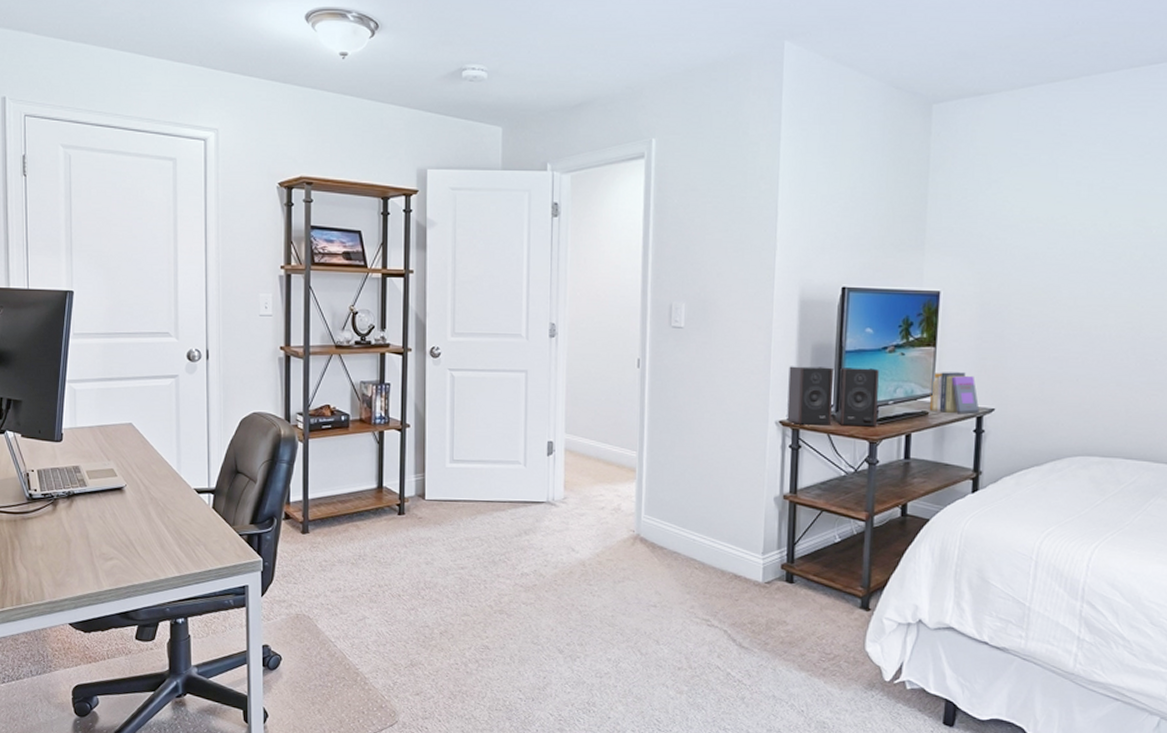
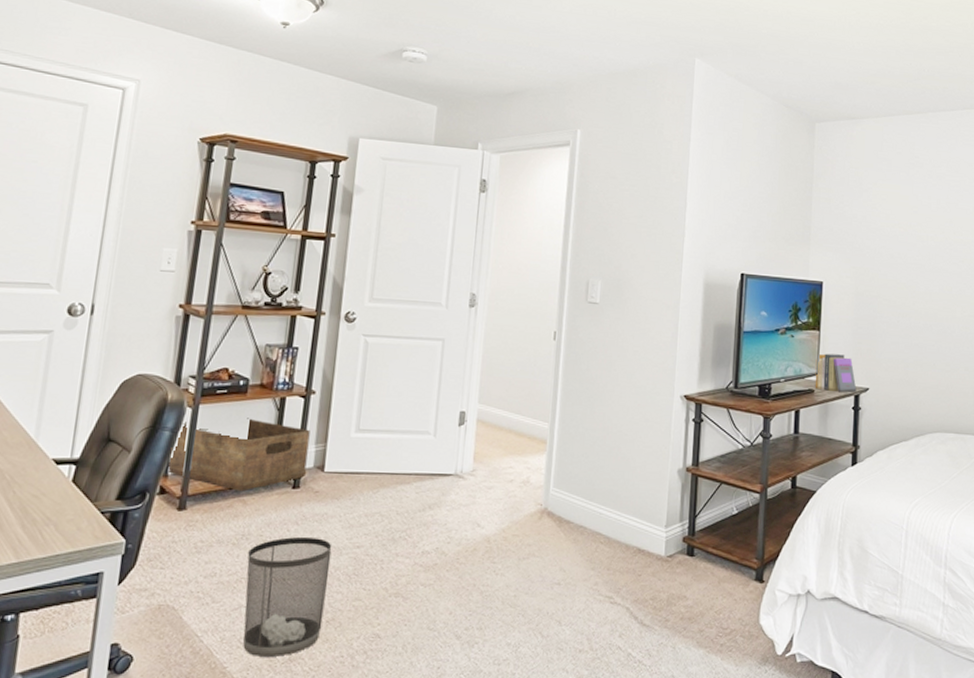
storage basket: none [289,452,409,517] -> present [168,419,310,492]
waste bin: none [365,557,439,662] -> present [242,536,332,657]
speaker: present [787,366,879,427] -> none [691,343,772,403]

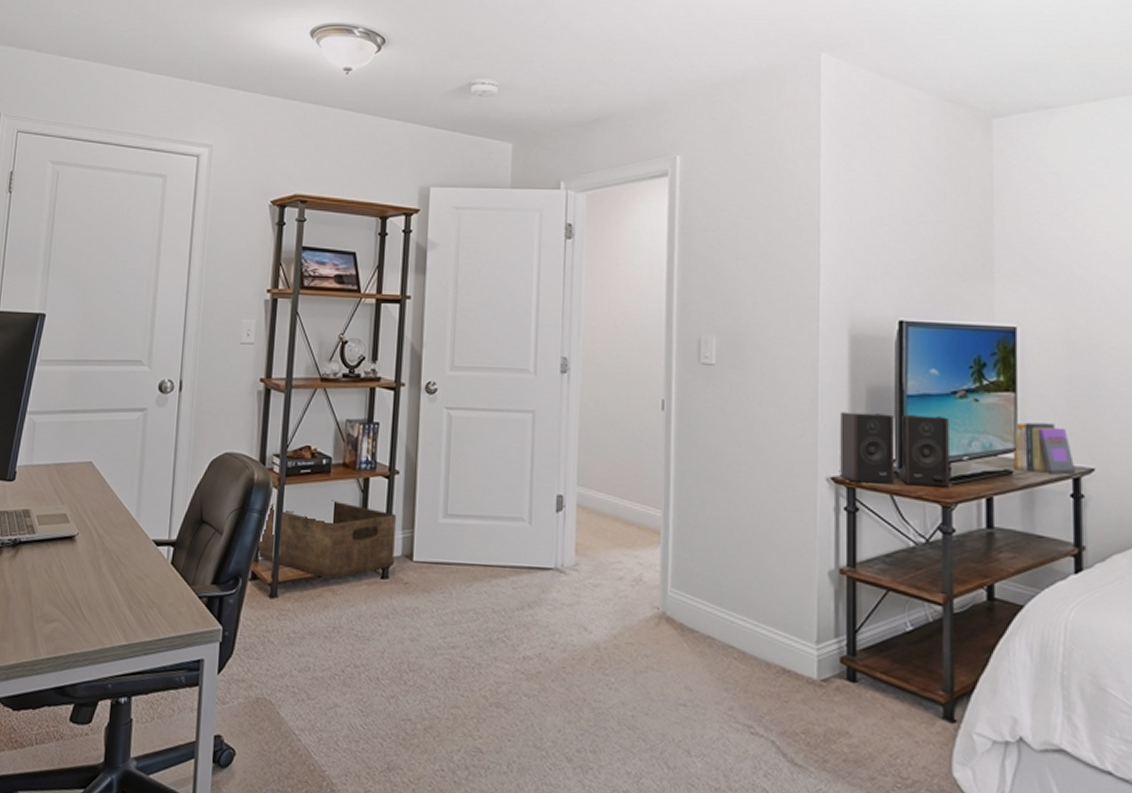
waste bin: present [242,536,332,657] -> none [339,632,426,765]
speaker: none [691,343,772,403] -> present [840,412,949,488]

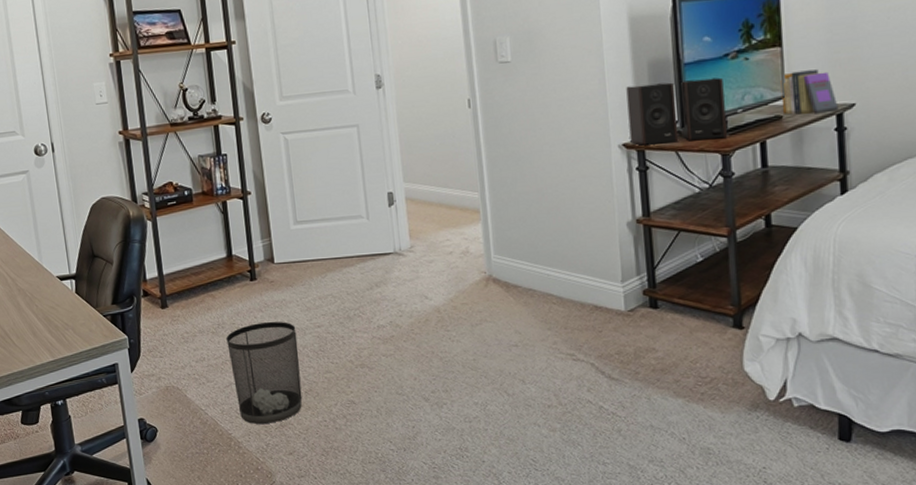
storage basket: present [258,501,396,580] -> none [143,224,259,288]
waste bin: none [339,632,426,765] -> present [225,321,303,424]

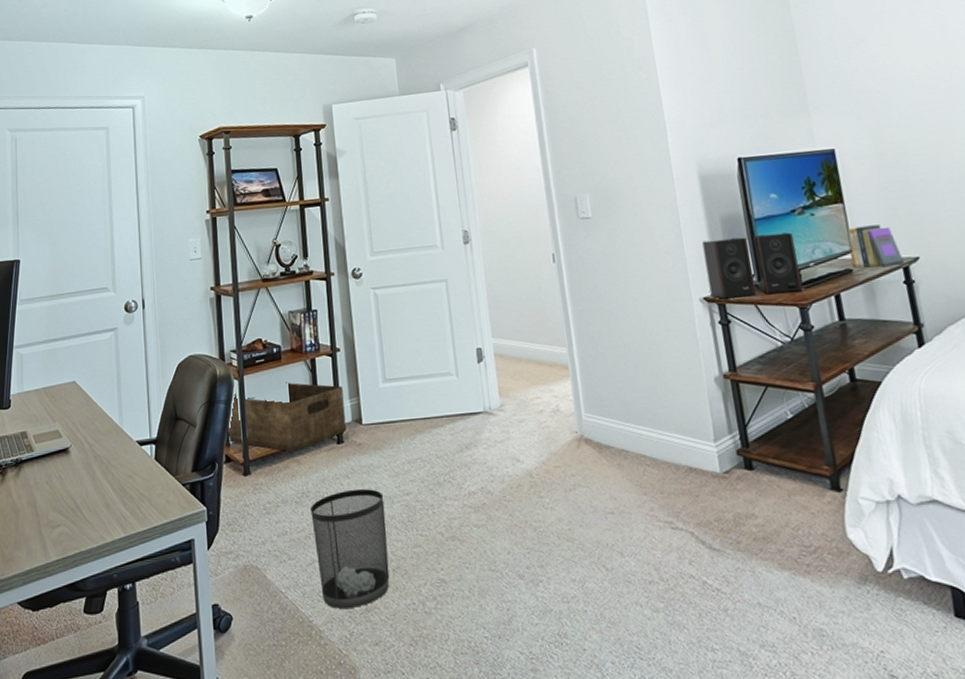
storage basket: none [143,224,259,288] -> present [228,383,346,452]

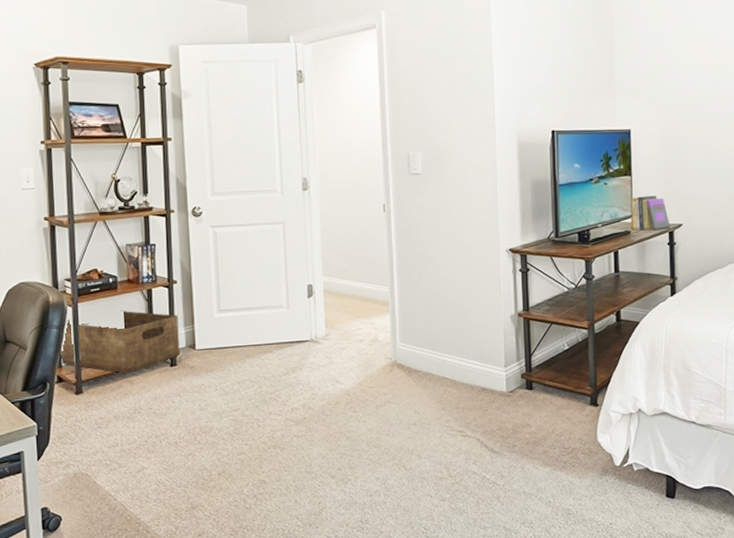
waste bin: present [309,488,390,609] -> none [141,405,215,507]
speaker: present [702,232,803,299] -> none [514,198,590,251]

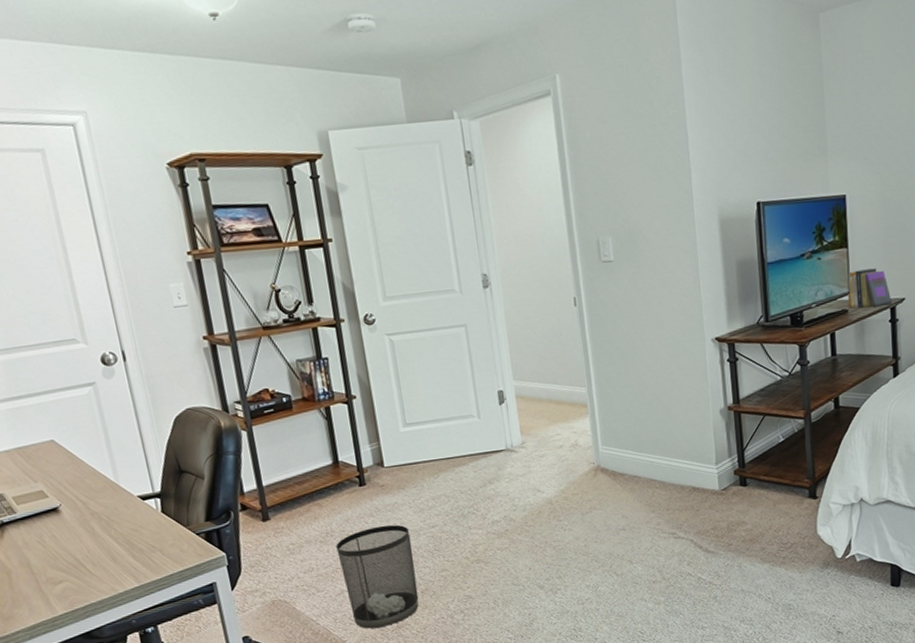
storage basket: present [60,311,180,374] -> none [239,431,368,497]
waste bin: none [141,405,215,507] -> present [335,524,419,629]

